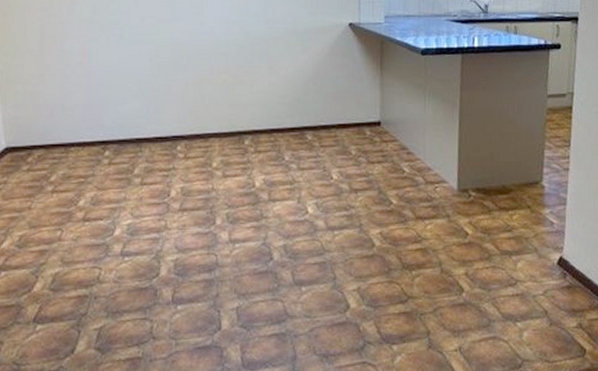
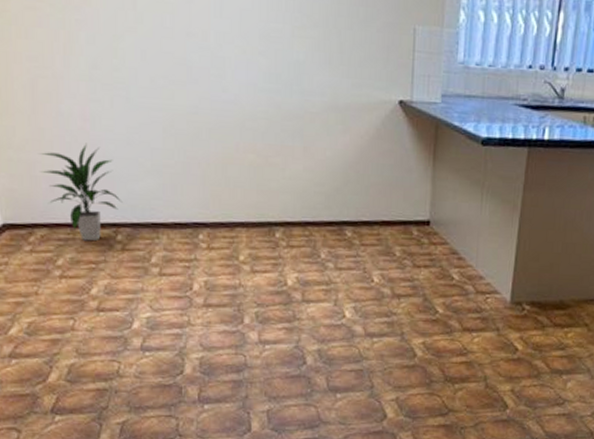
indoor plant: none [42,74,112,158] -> present [40,143,123,241]

